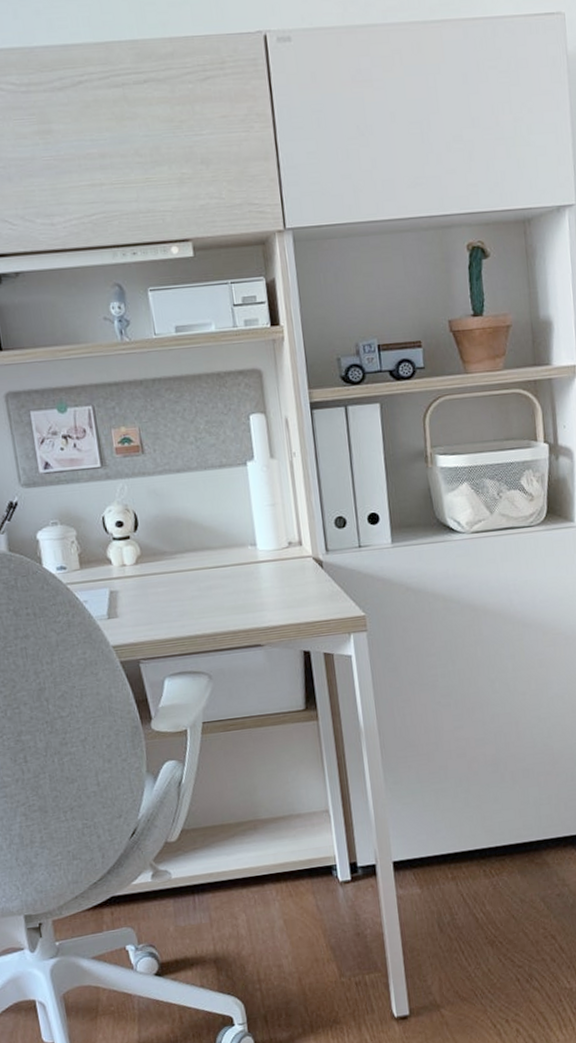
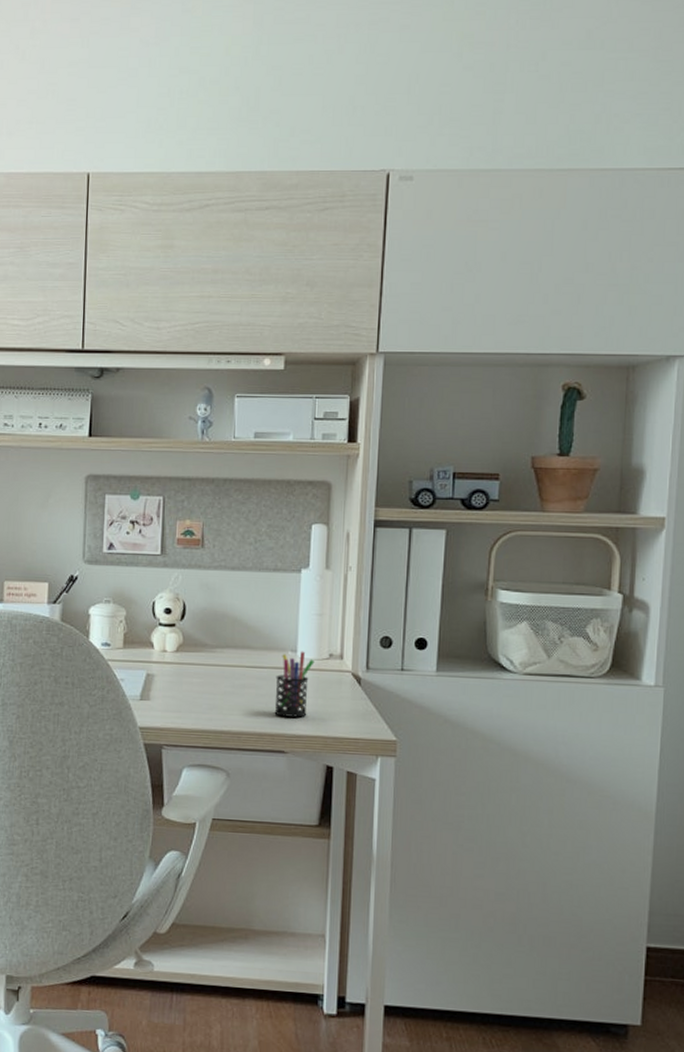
pen holder: none [240,543,277,612] -> present [274,651,315,718]

